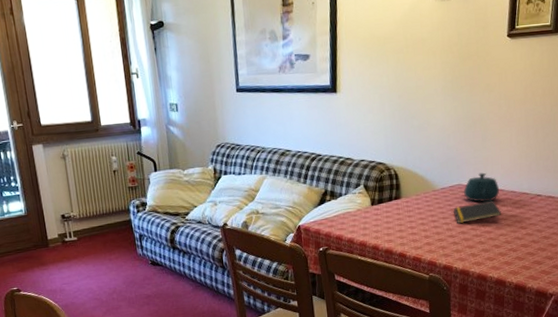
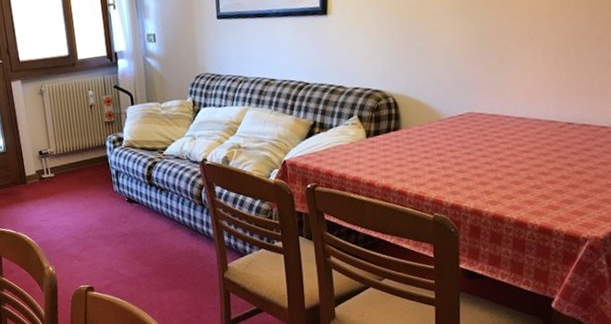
notepad: present [453,200,501,224] -> none [463,130,522,157]
teapot: present [463,172,500,202] -> none [475,98,521,133]

